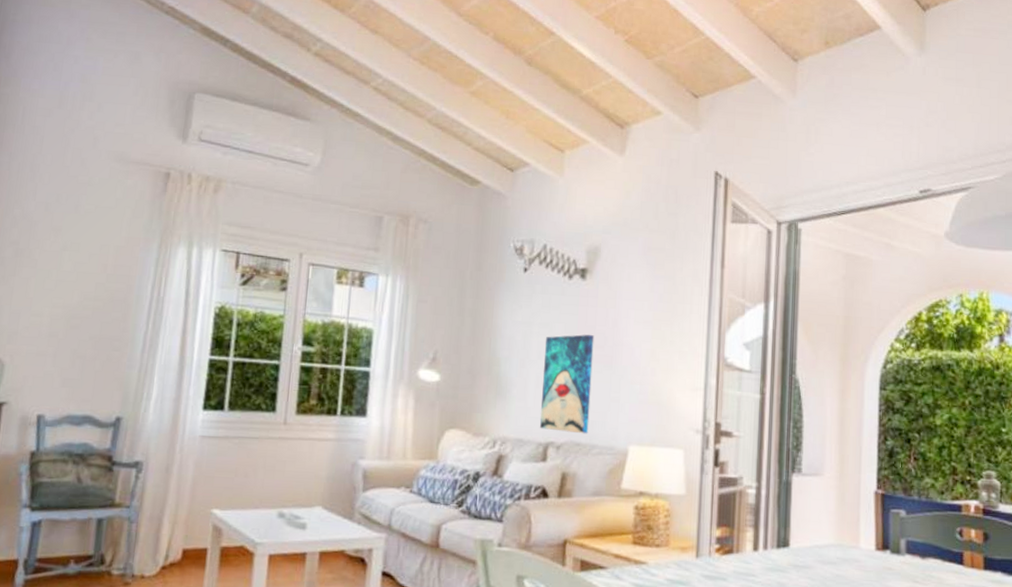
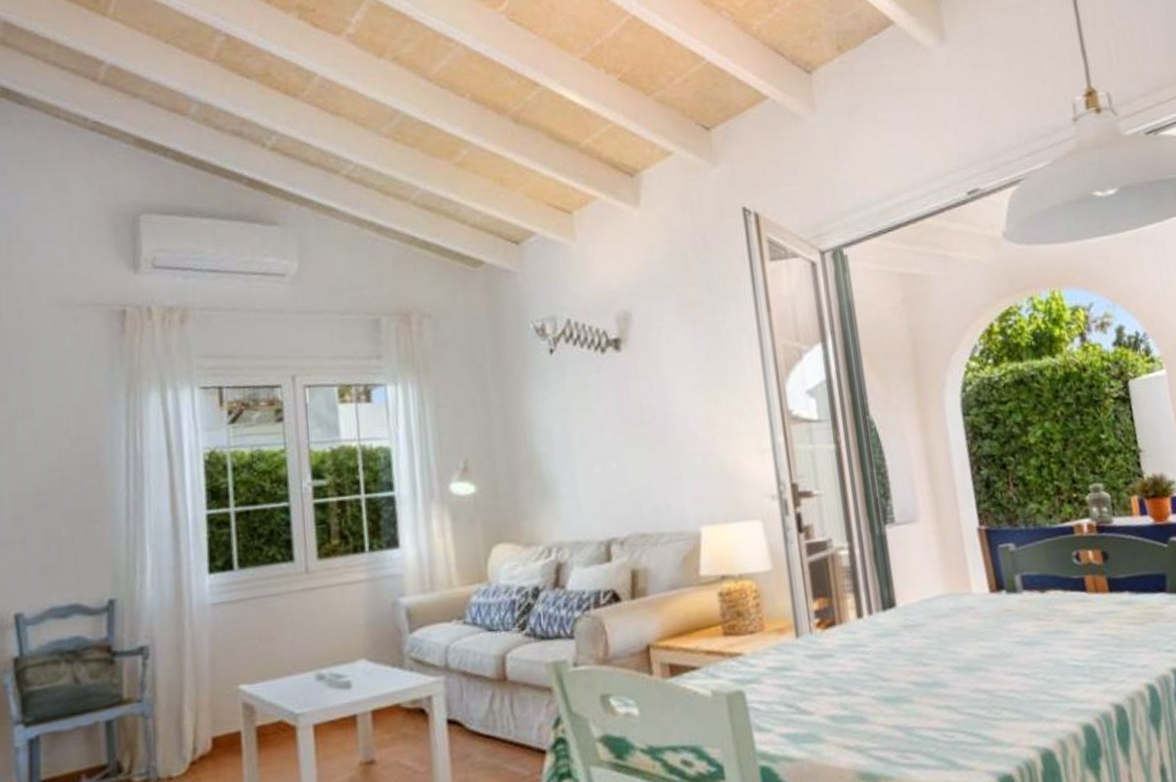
wall art: present [540,334,595,434] -> none [587,411,653,526]

